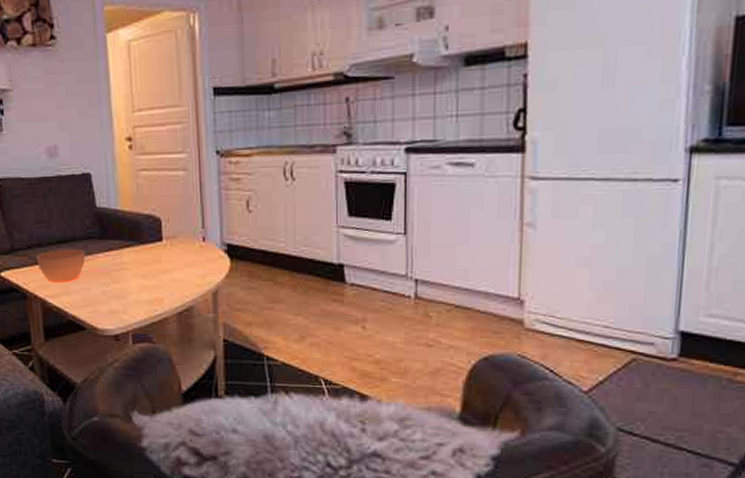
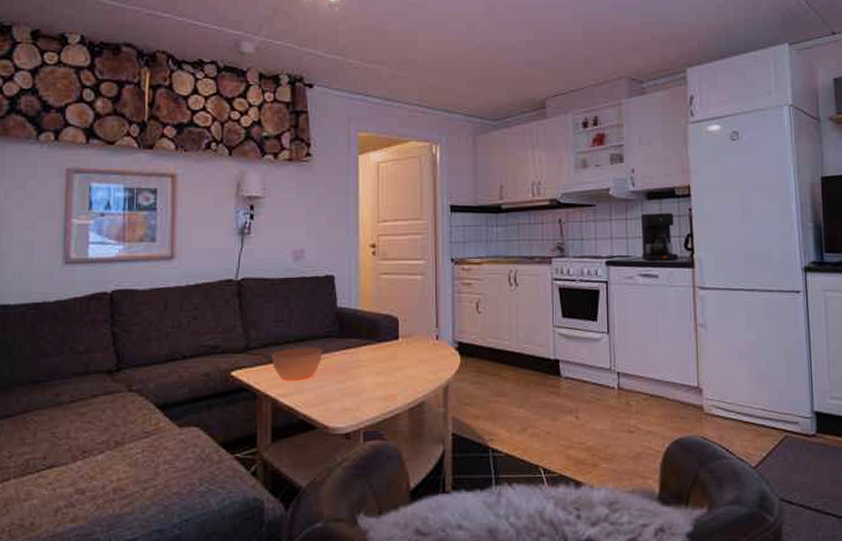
coffee maker: none [453,82,505,146] -> present [641,213,679,261]

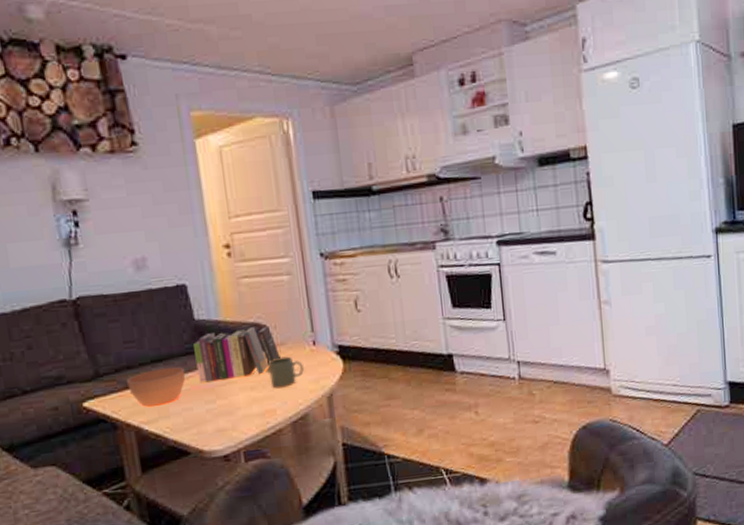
books: none [333,318,406,364] -> present [193,325,280,383]
mug: none [395,347,425,376] -> present [268,356,304,388]
coffee maker: present [641,213,679,261] -> none [533,180,578,237]

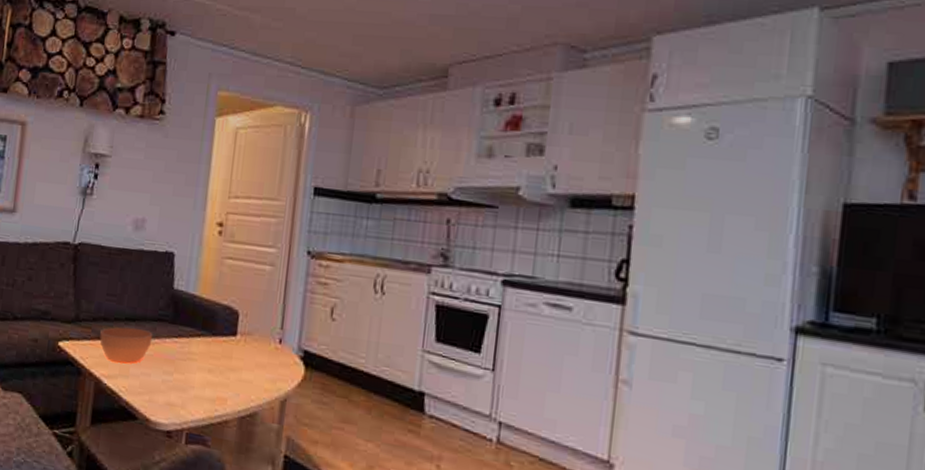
books: present [193,325,280,383] -> none [163,305,244,360]
mug: present [268,356,304,388] -> none [228,346,264,379]

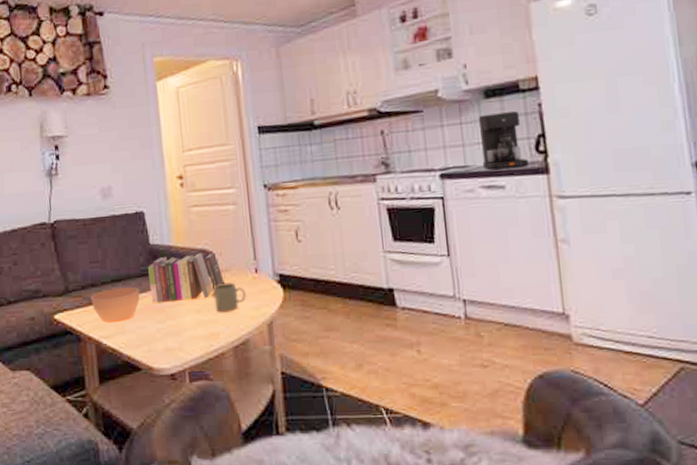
books: none [163,305,244,360] -> present [148,252,225,304]
mug: none [228,346,264,379] -> present [213,282,246,313]
coffee maker: none [552,225,606,292] -> present [479,111,530,170]

